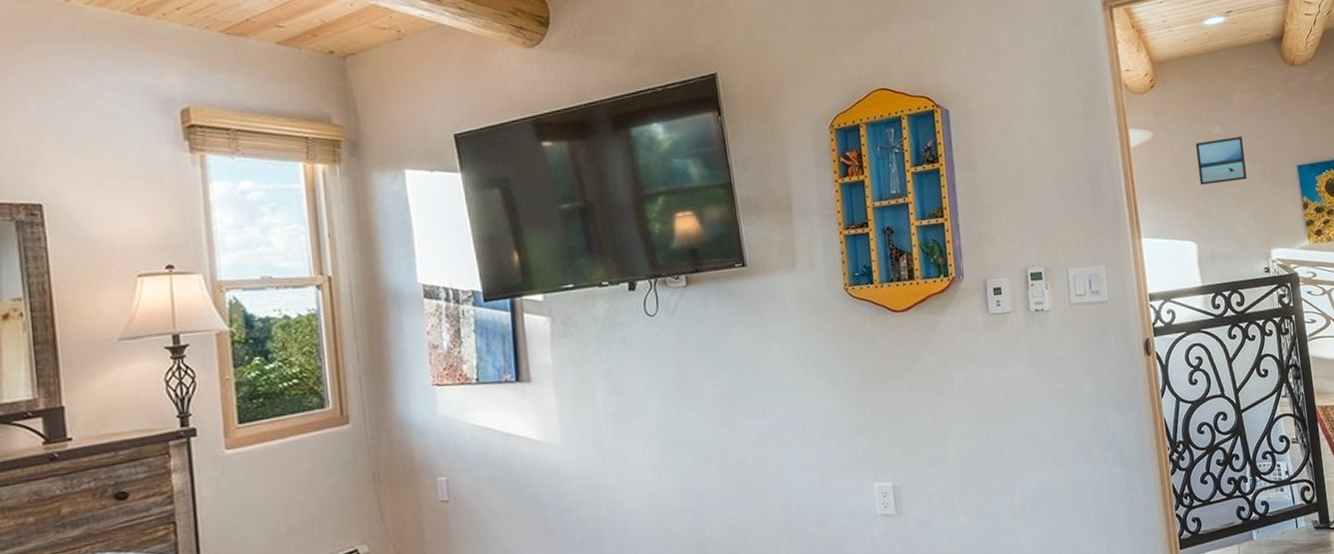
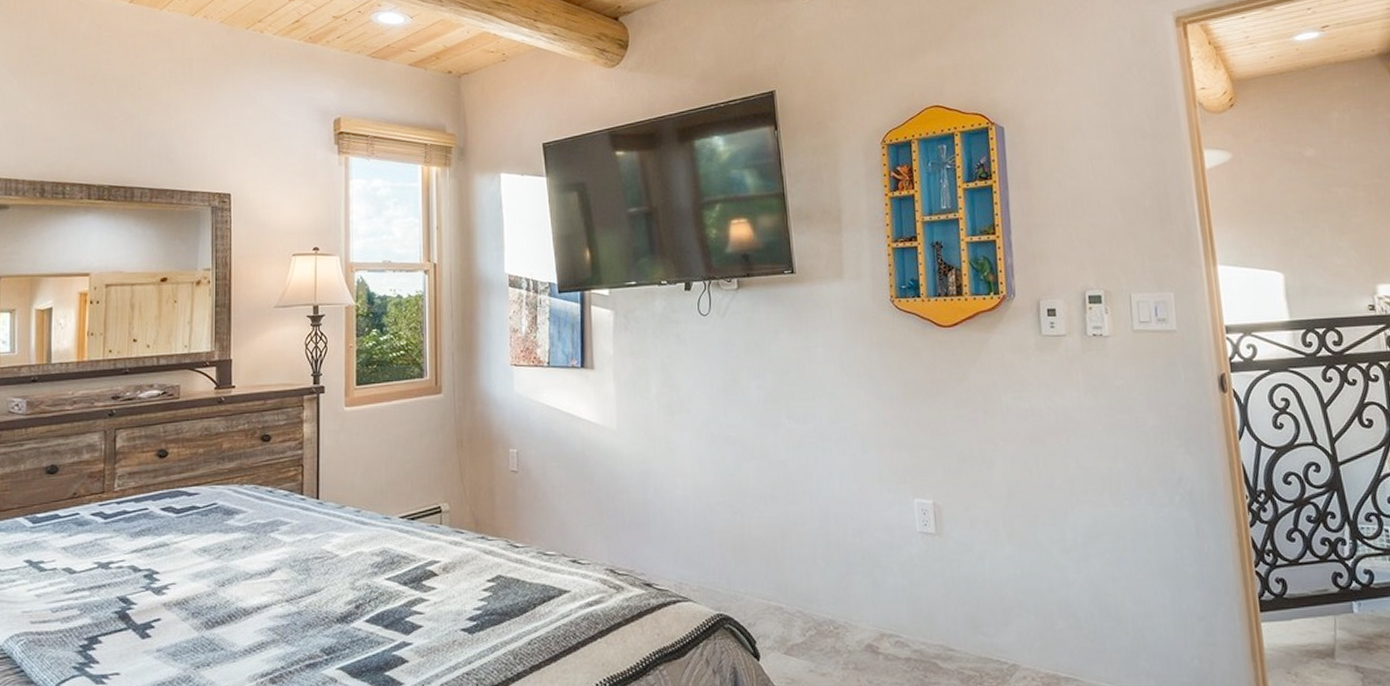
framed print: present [1195,137,1247,185] -> none [1282,160,1347,211]

